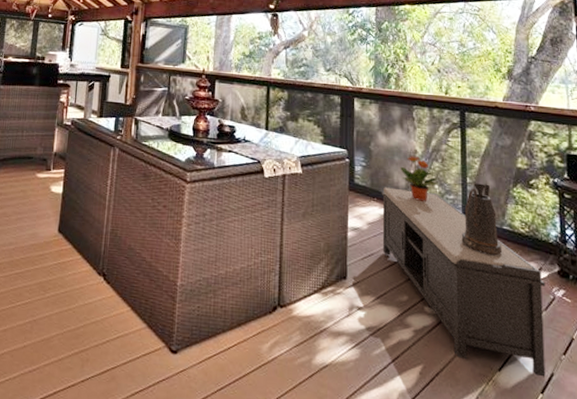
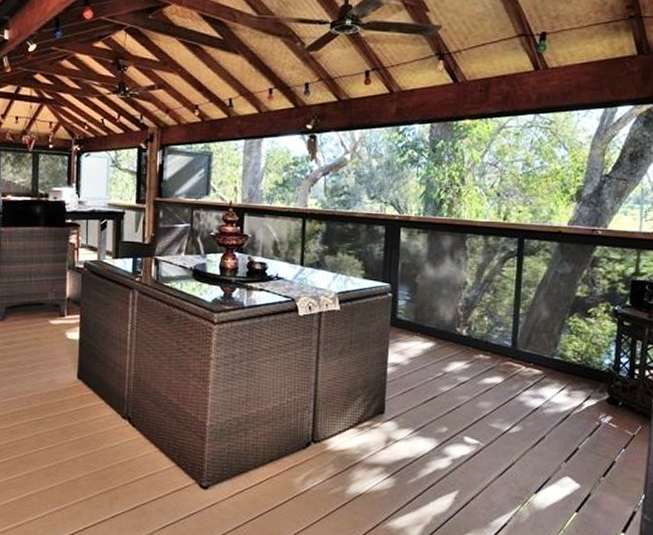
bench: present [381,187,546,377] -> none [423,321,593,498]
potted plant: present [400,156,440,202] -> none [448,288,491,334]
watering can: present [461,183,503,255] -> none [508,314,551,385]

